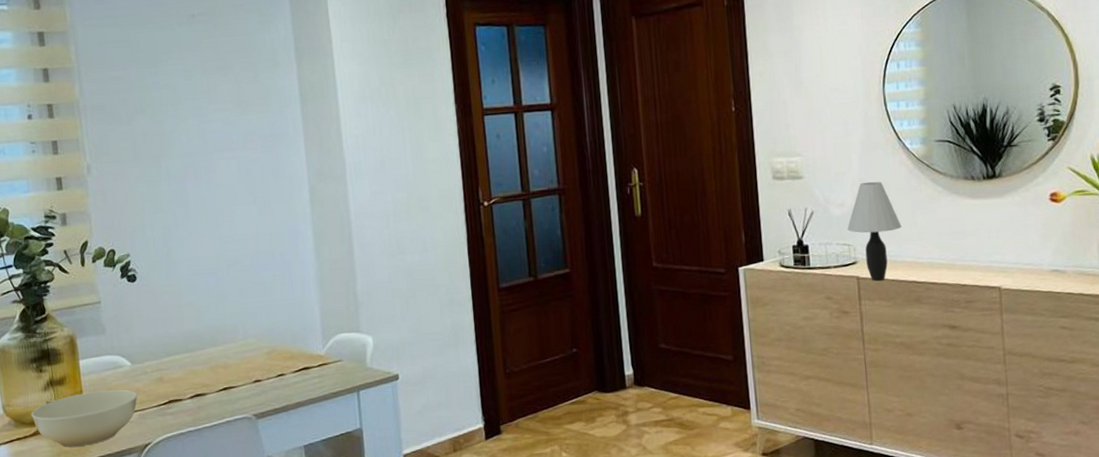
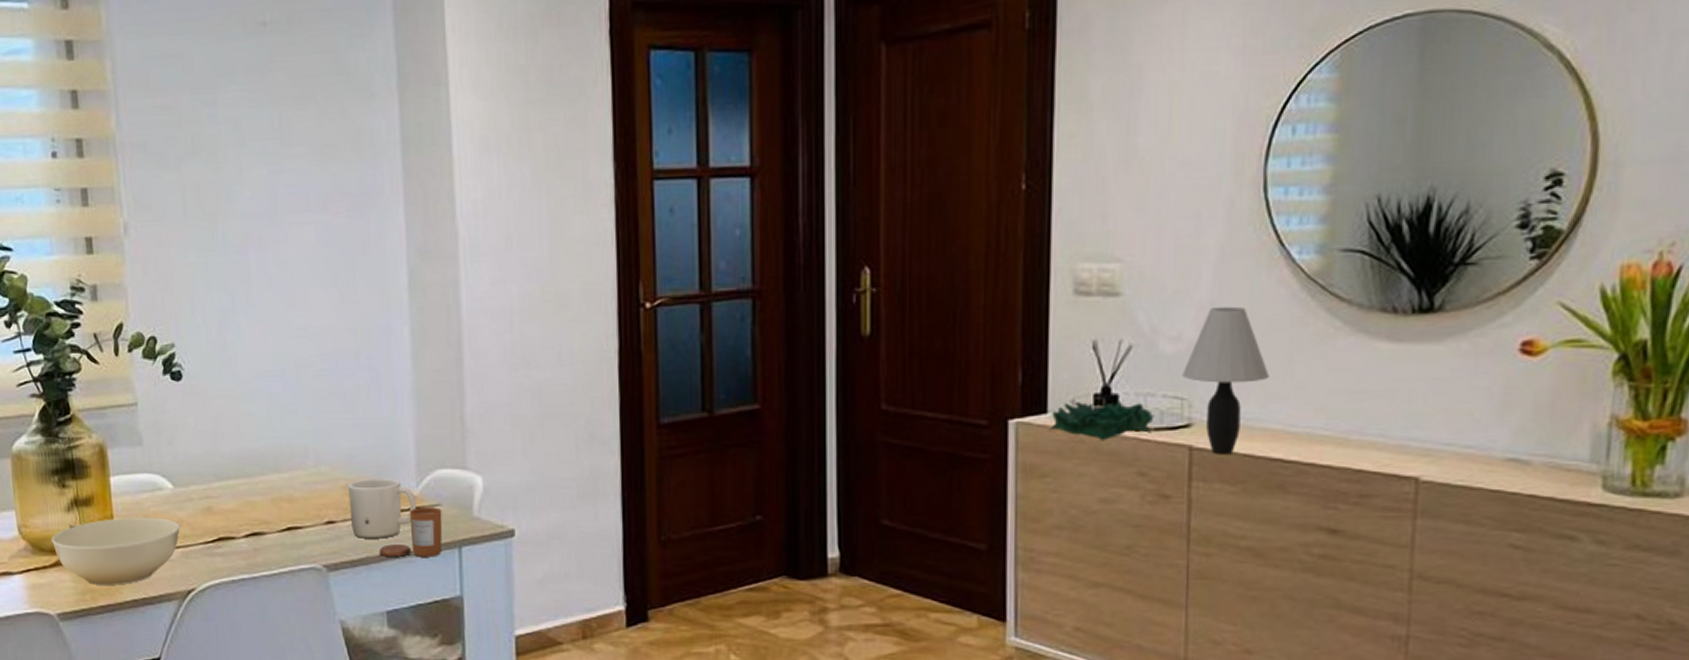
mug: none [270,343,324,391] -> present [348,478,417,539]
candle: none [296,363,345,404] -> present [379,507,443,557]
decorative bowl: none [765,249,833,278] -> present [1048,400,1155,442]

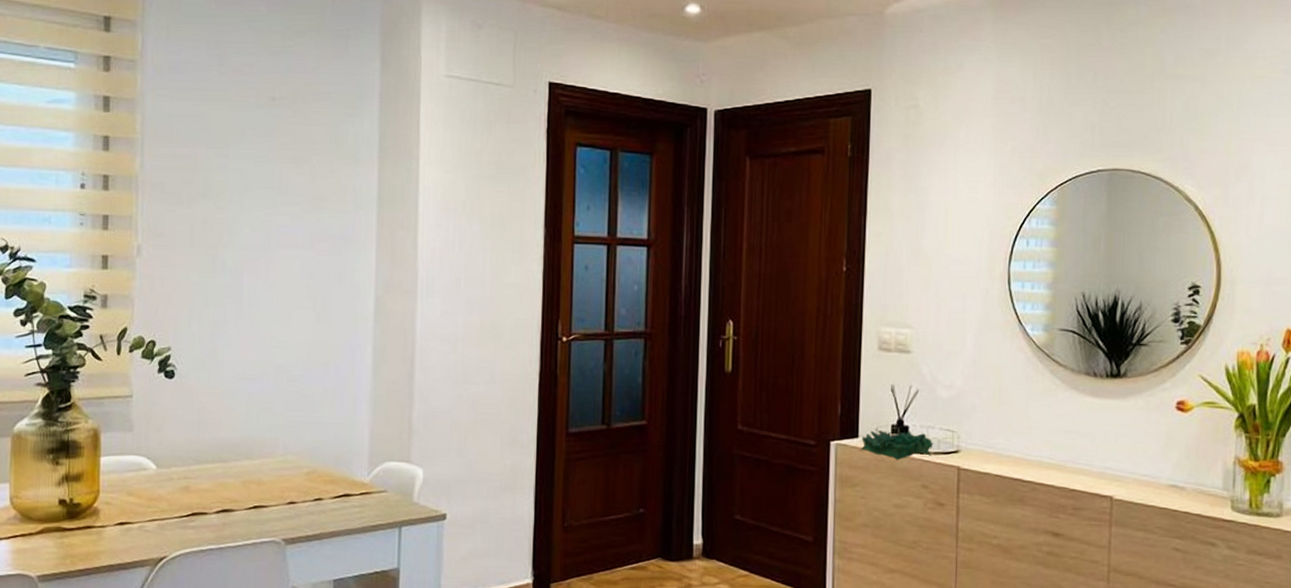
bowl: present [51,517,180,585] -> none [39,492,159,552]
mug: present [348,478,417,539] -> none [309,467,367,518]
candle: present [379,507,443,557] -> none [331,493,387,535]
table lamp: present [1182,306,1269,455] -> none [953,365,1012,475]

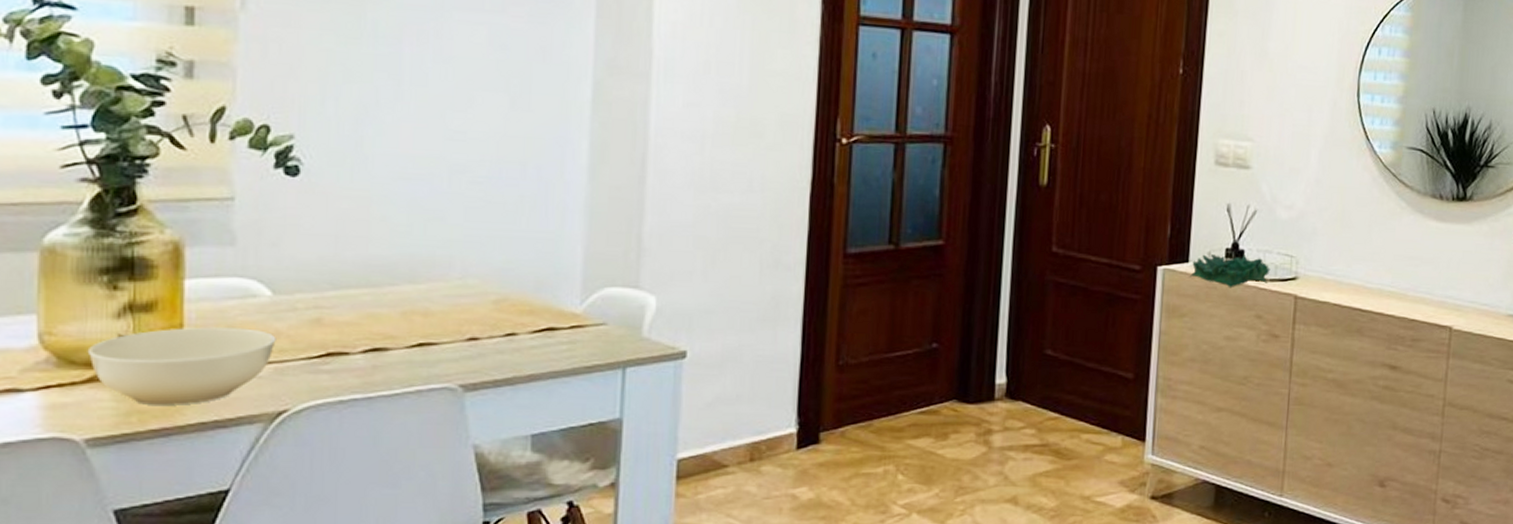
bowl: none [39,492,159,552] -> present [87,327,277,406]

